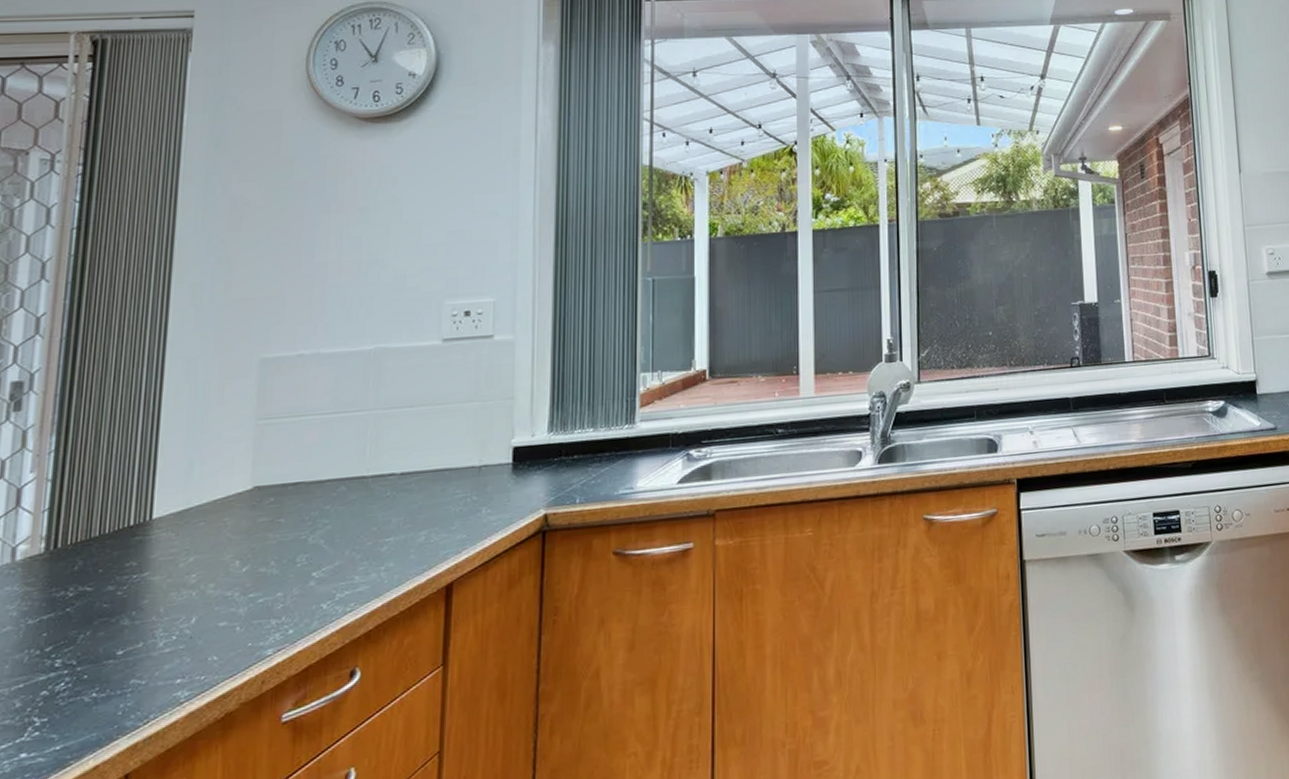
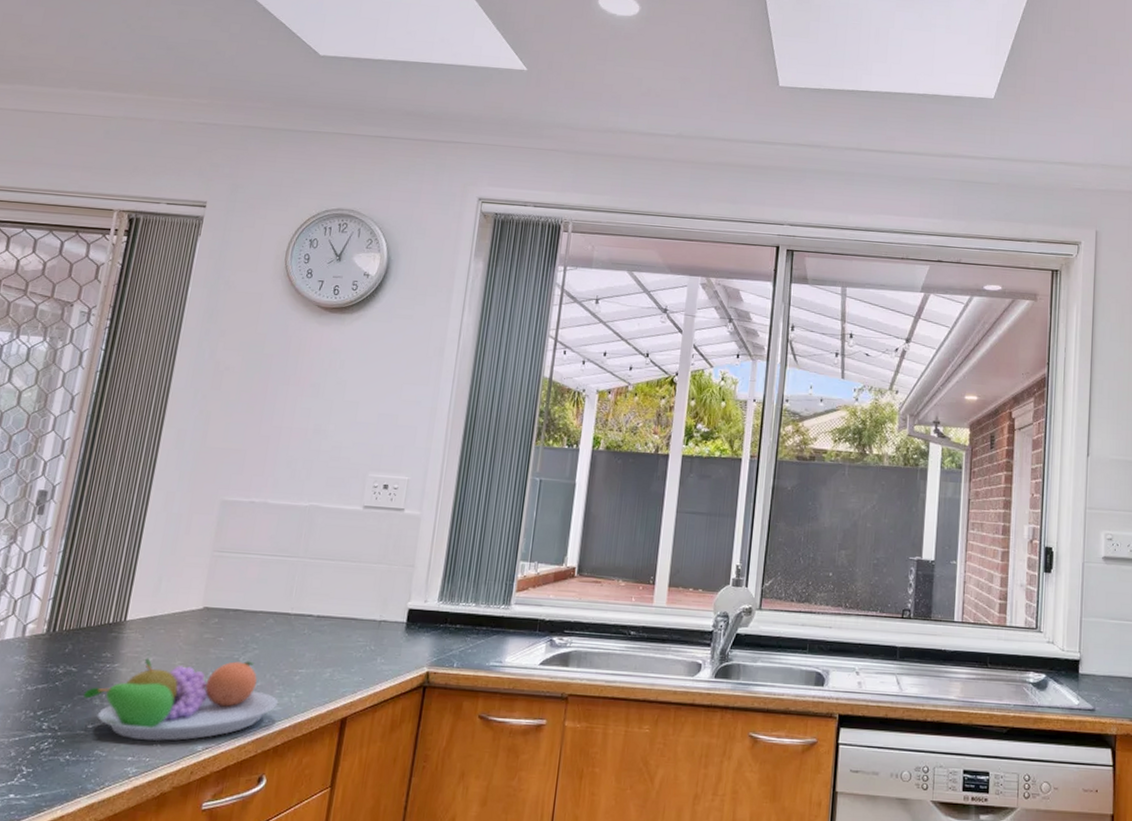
fruit bowl: none [105,539,363,658] -> present [82,658,278,742]

